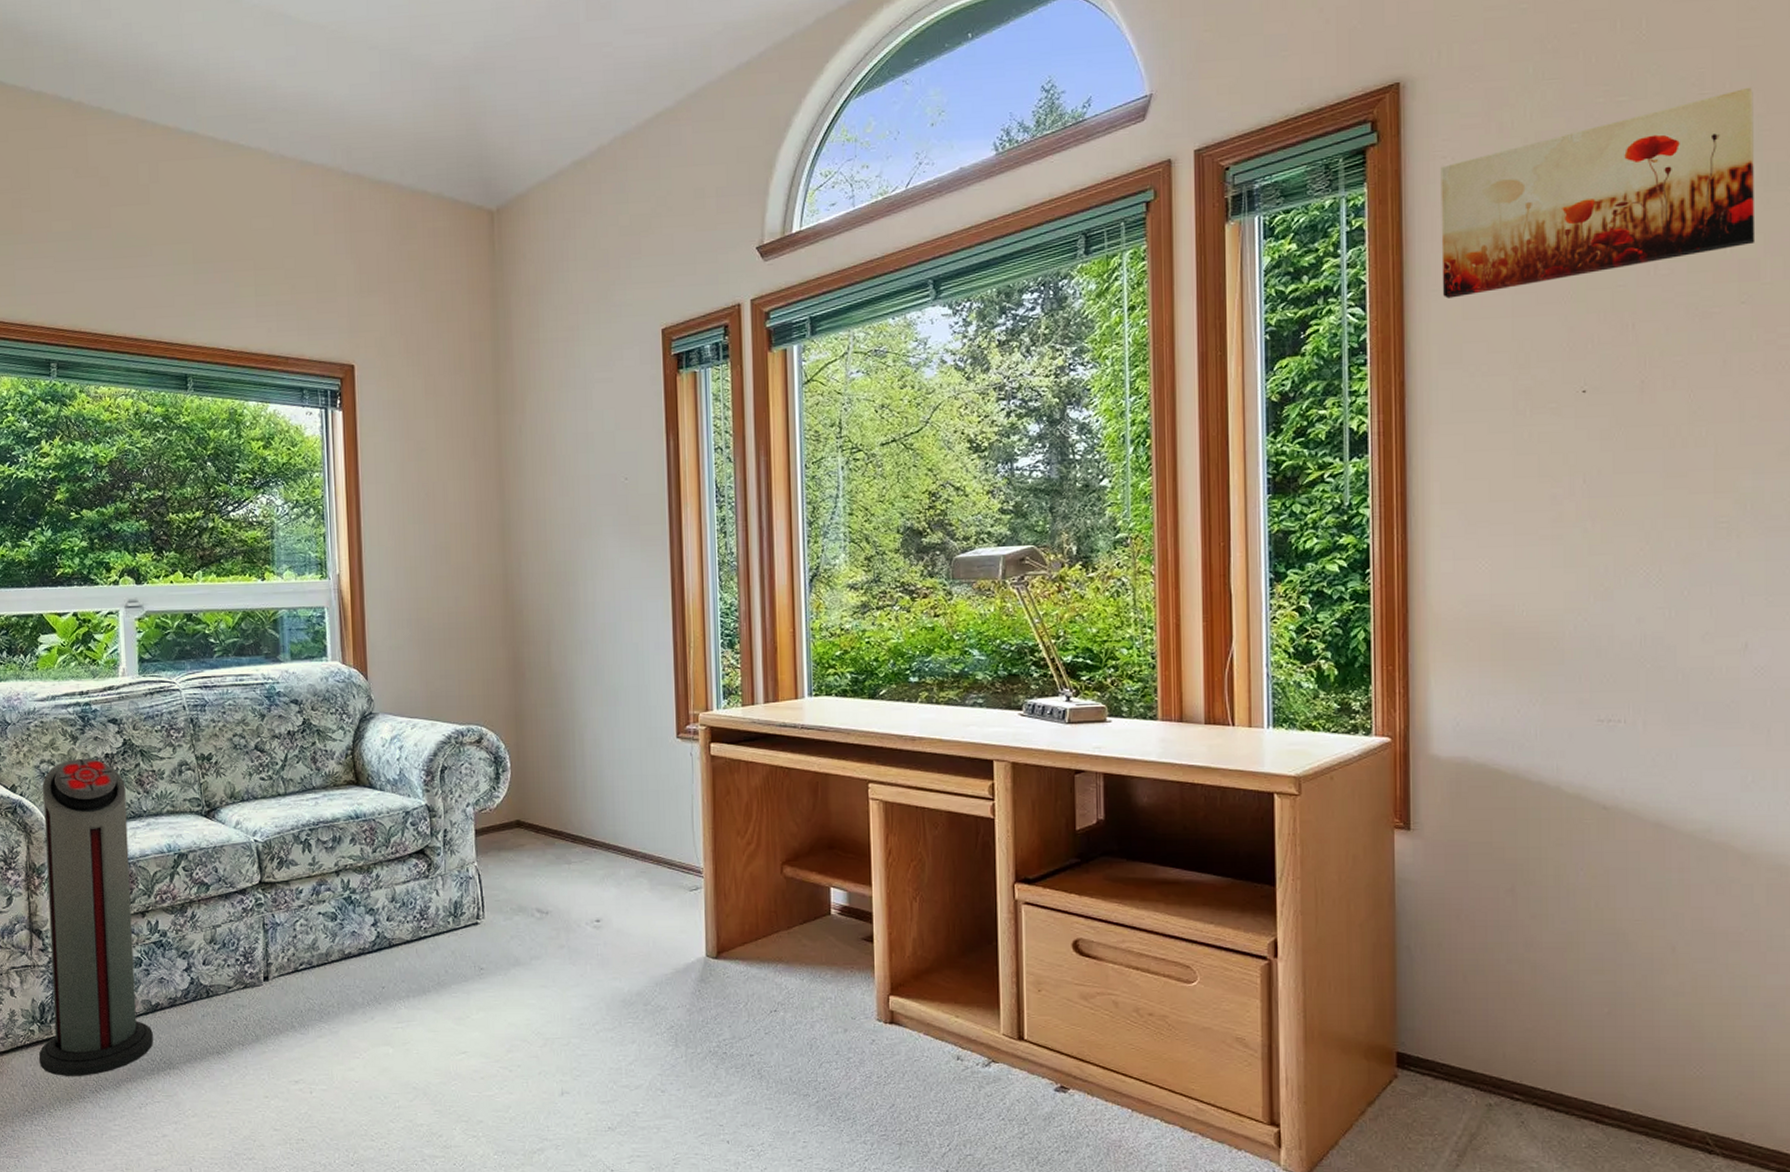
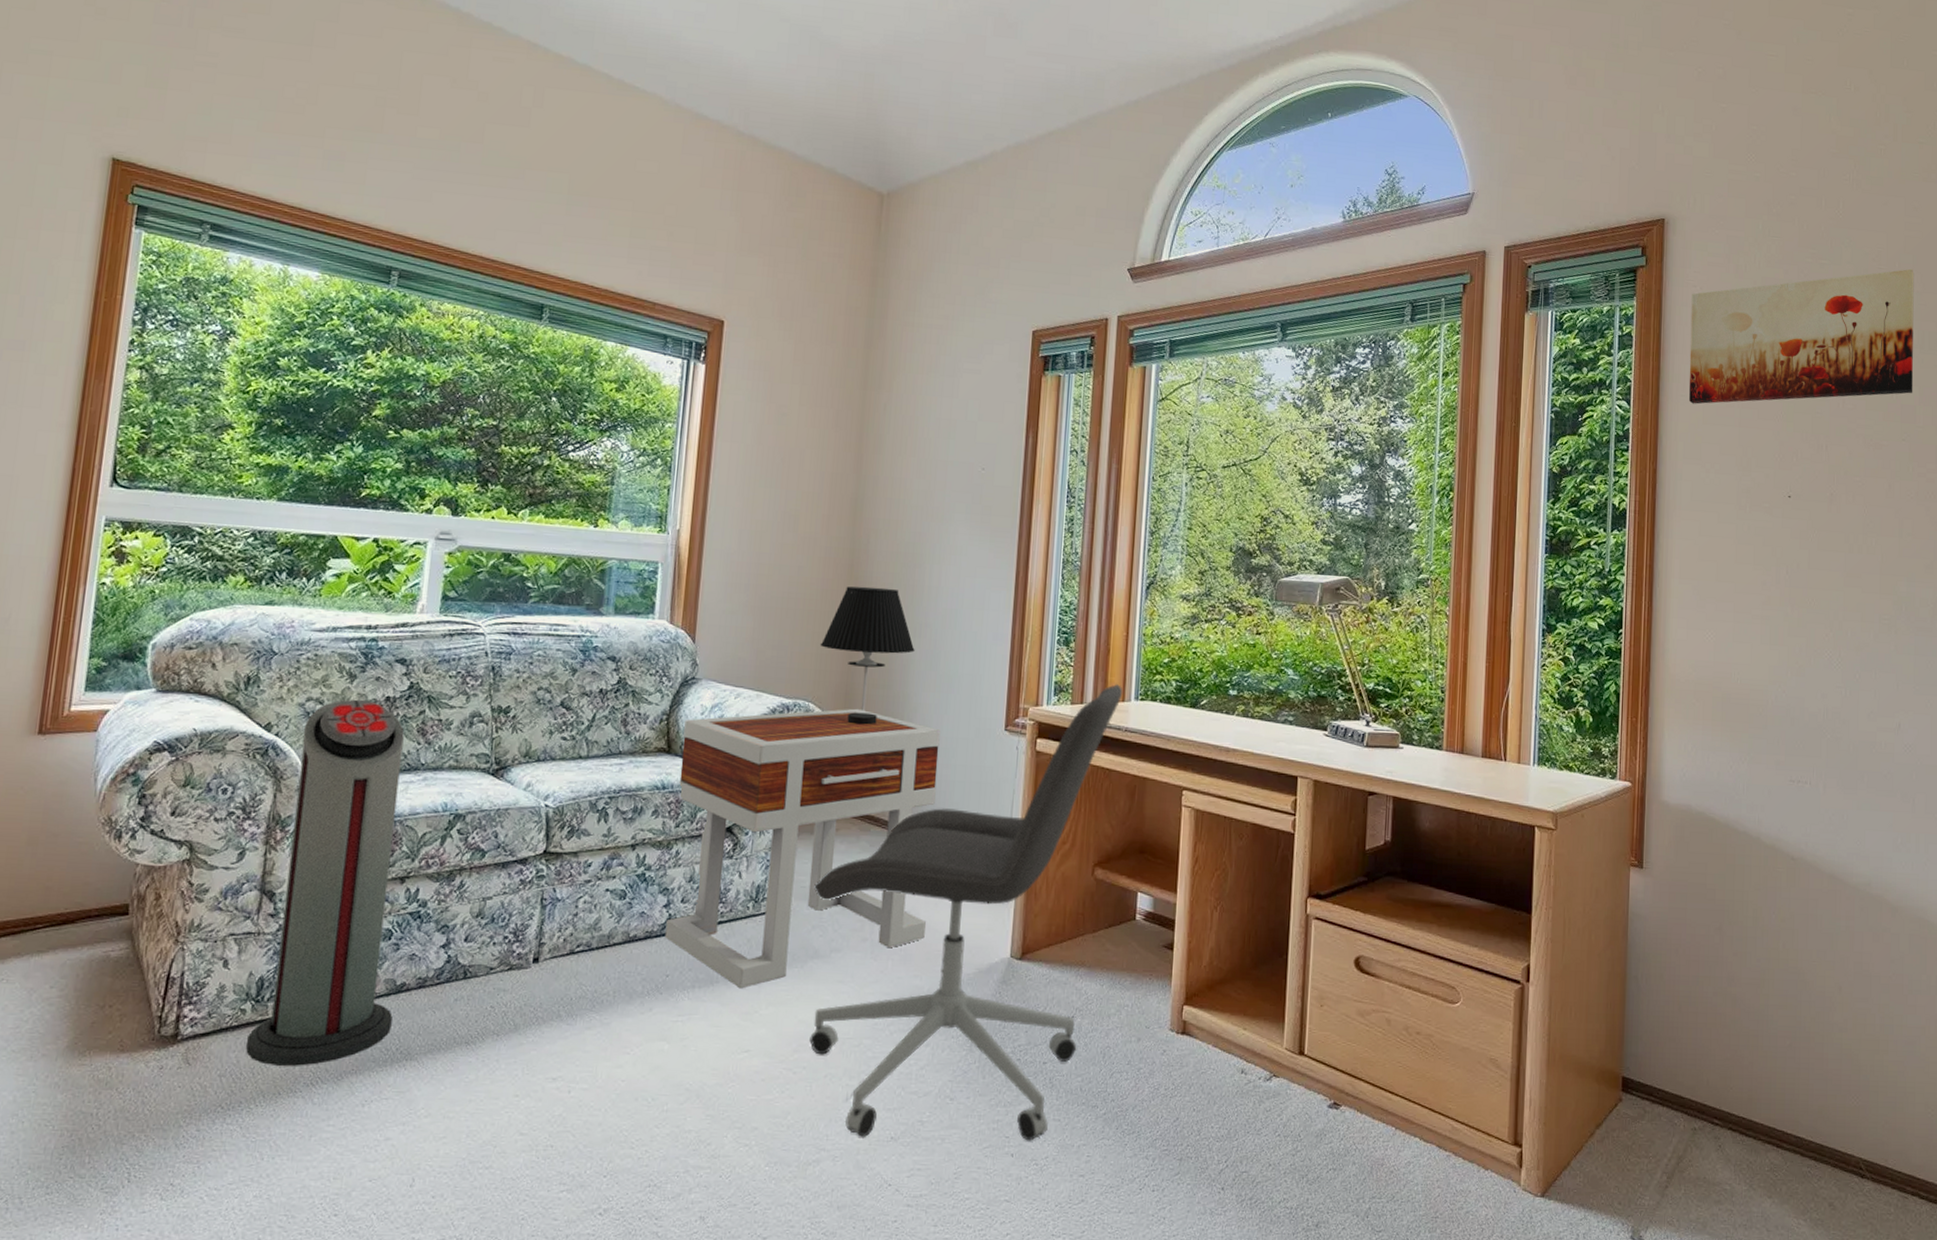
side table: none [368,728,619,997] -> present [665,708,941,989]
table lamp: none [485,609,578,744] -> present [820,586,915,725]
office chair: none [508,681,795,1129] -> present [809,683,1123,1141]

